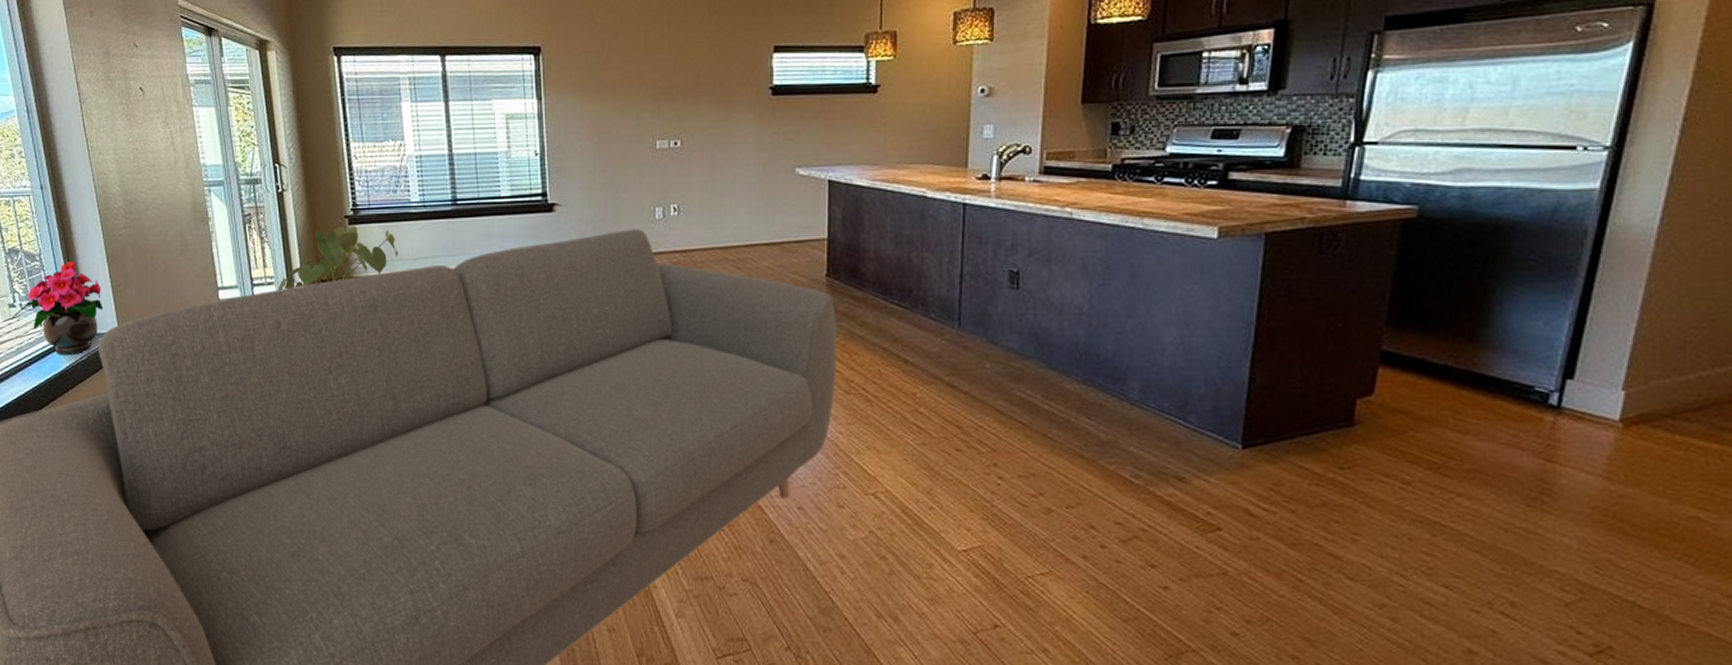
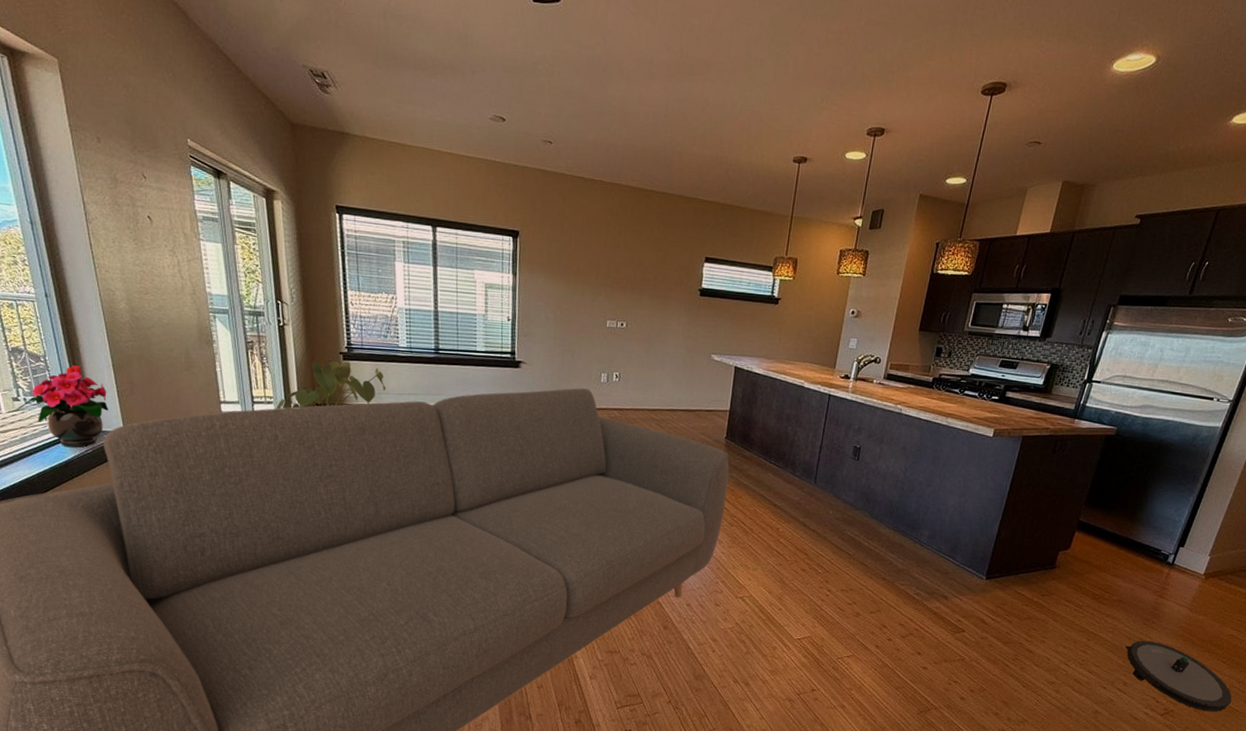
robot vacuum: none [1500,532,1721,649] -> present [1125,640,1232,712]

